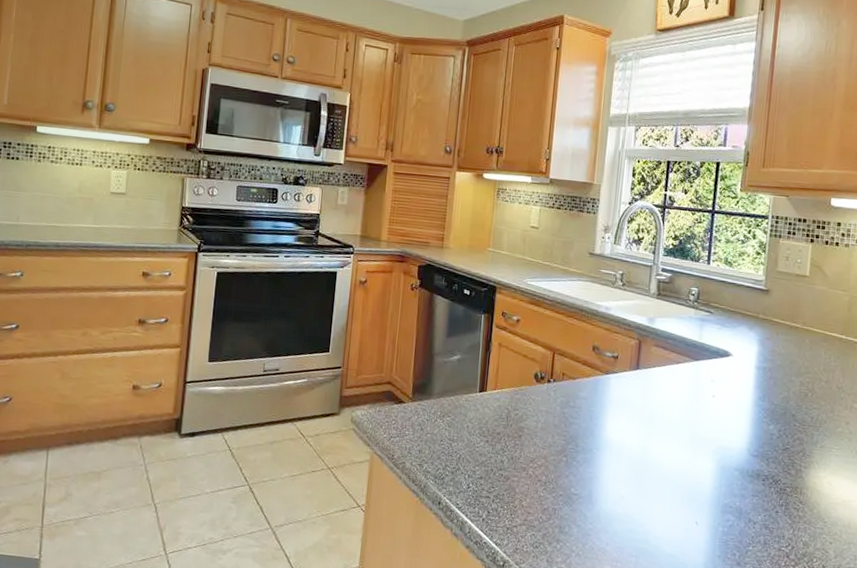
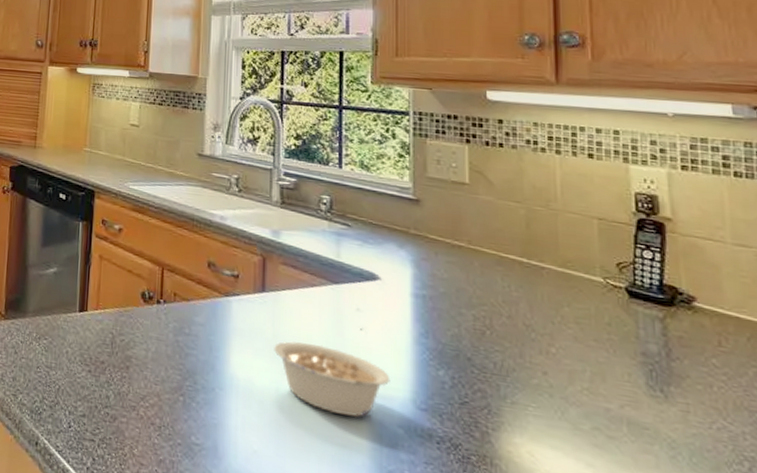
legume: none [643,408,733,466] -> present [274,341,390,418]

